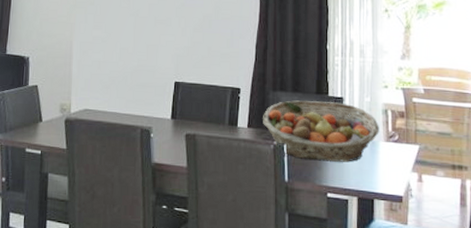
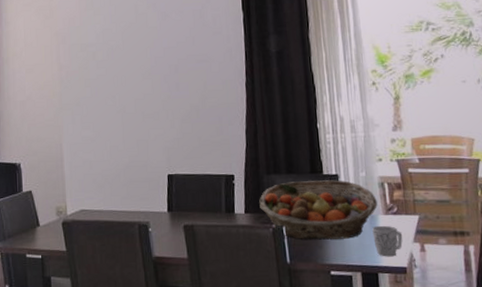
mug: none [372,152,402,185] -> present [372,225,403,257]

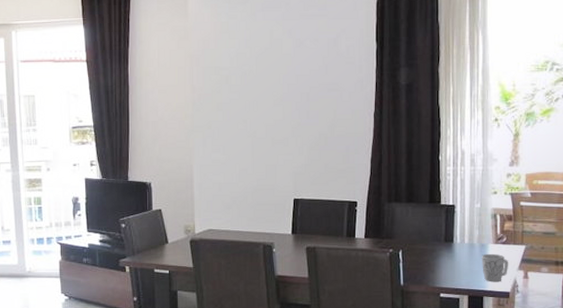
fruit basket: present [259,180,378,240] -> none [379,210,489,265]

